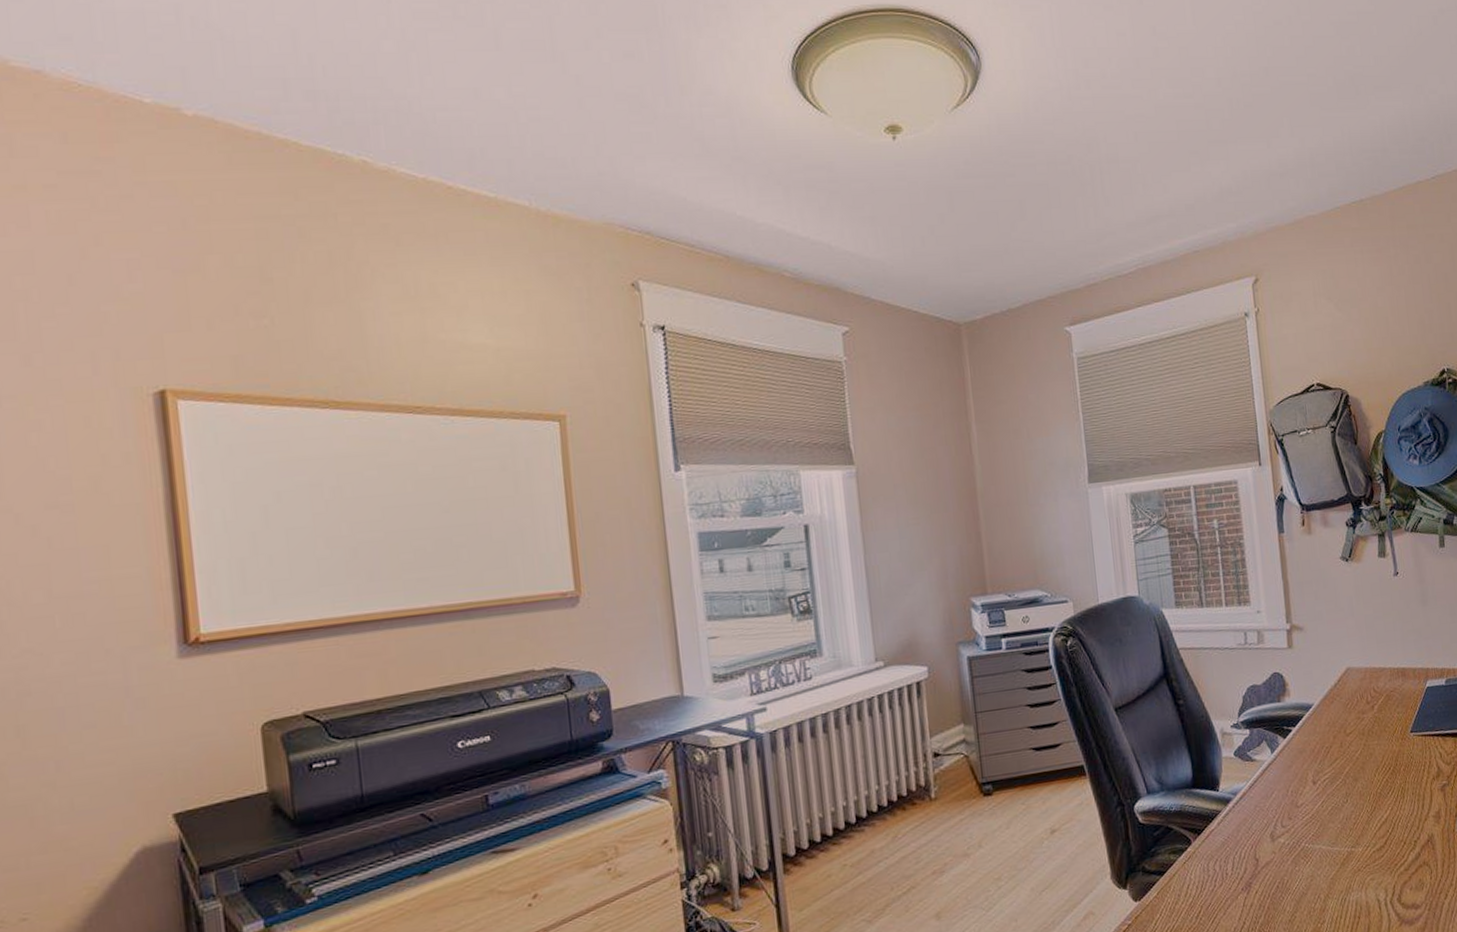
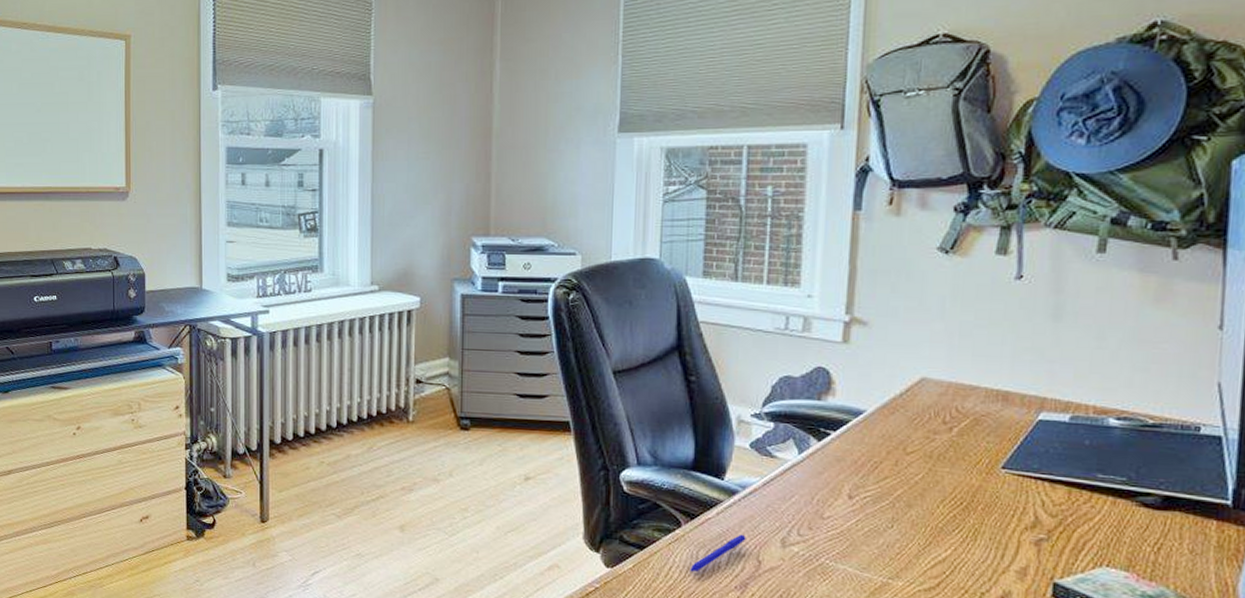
pen: none [1204,837,1244,884] -> present [689,534,746,572]

